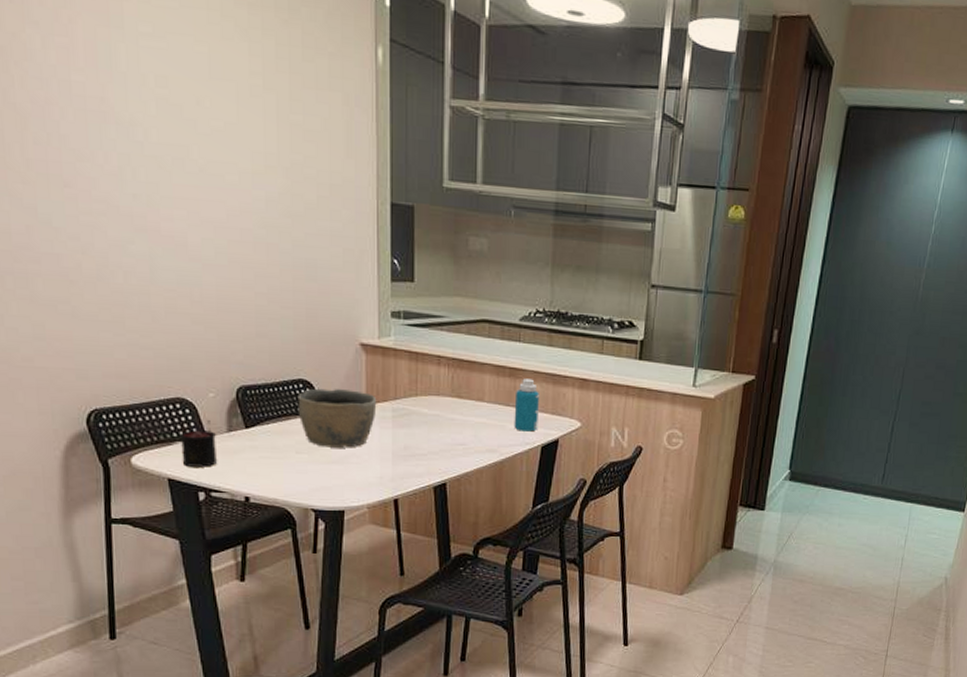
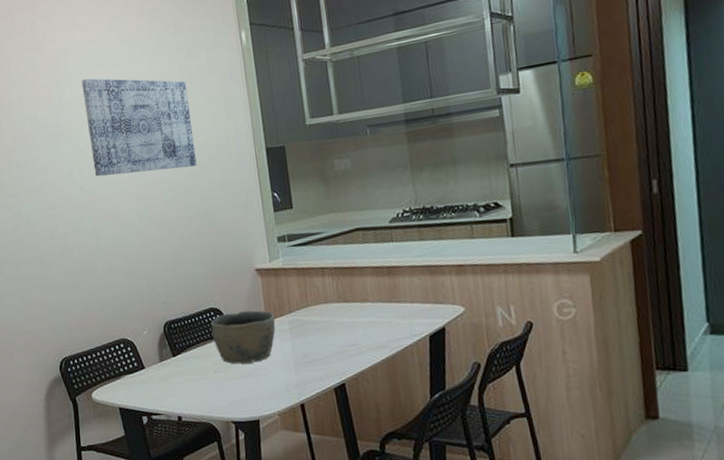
wall art: none [144,44,301,203] -> present [81,78,197,177]
candle: present [179,420,217,467] -> none [125,354,154,396]
bottle: present [514,378,539,432] -> none [396,273,423,324]

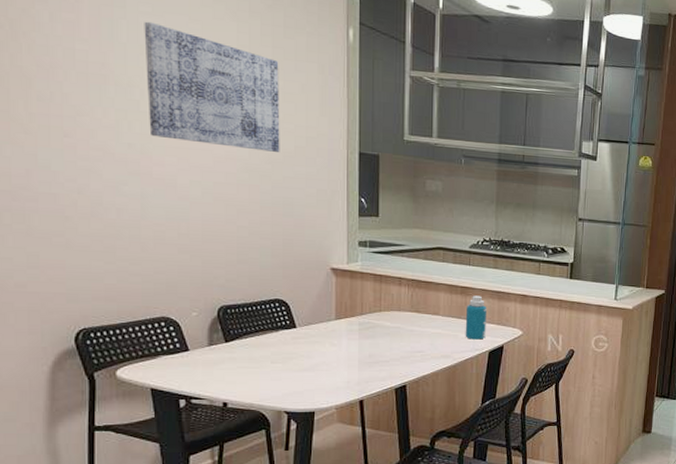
bowl: present [210,310,276,364] -> none [274,306,345,357]
bottle: none [396,273,423,324] -> present [465,295,486,340]

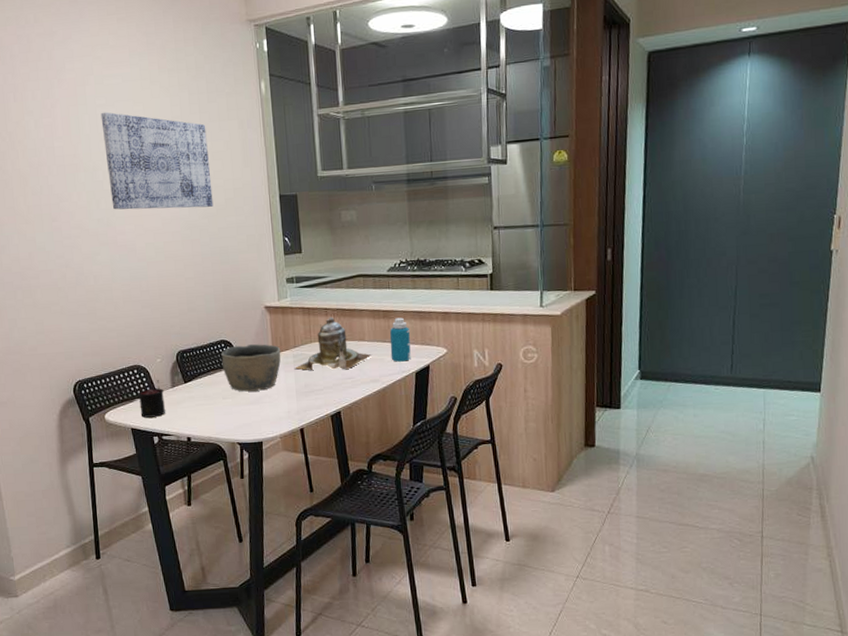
candle: none [163,336,199,378] -> present [137,380,165,418]
bowl: none [274,306,345,357] -> present [221,344,281,392]
teapot: none [360,287,445,343] -> present [295,316,372,370]

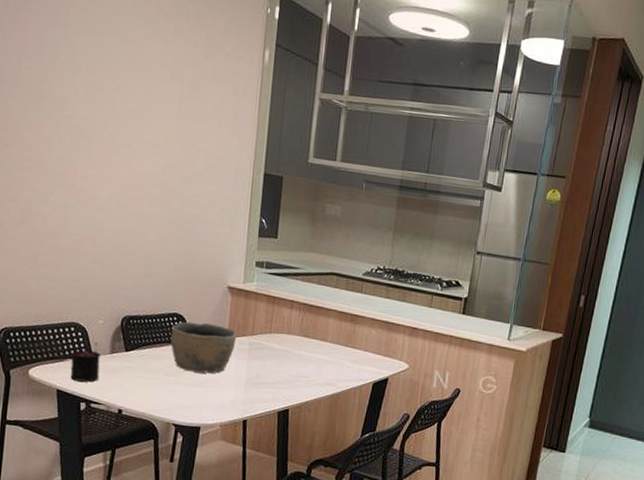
wall art: present [100,112,214,210] -> none [77,41,198,170]
teapot: present [295,316,372,370] -> none [249,310,332,368]
bottle: present [389,317,411,362] -> none [350,324,375,370]

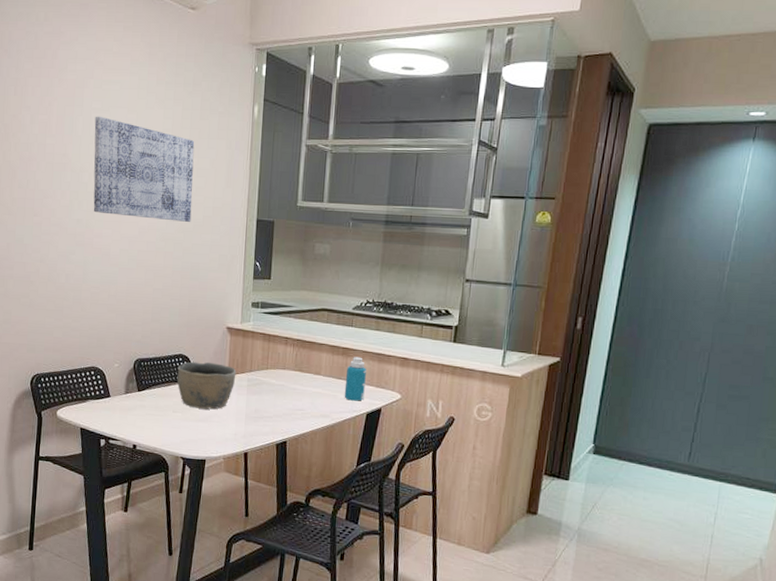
candle: present [70,343,102,382] -> none [91,384,118,421]
wall art: none [77,41,198,170] -> present [93,116,195,222]
bottle: none [350,324,375,370] -> present [344,357,366,401]

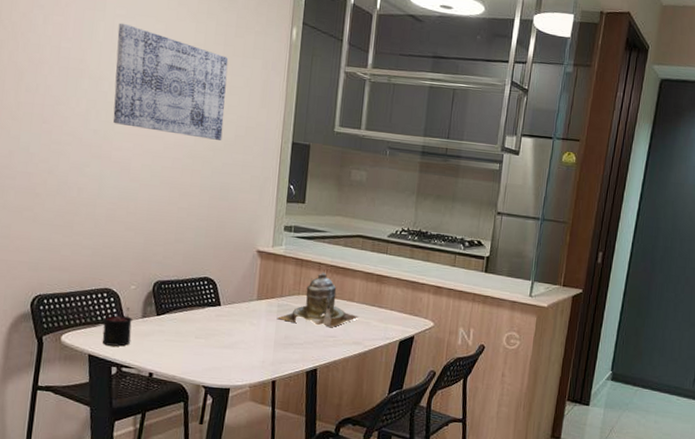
candle: none [91,384,118,421] -> present [102,308,133,347]
bowl: present [177,361,237,410] -> none [201,285,266,336]
teapot: none [248,346,325,401] -> present [278,272,358,328]
bottle: present [344,357,366,401] -> none [377,284,400,329]

